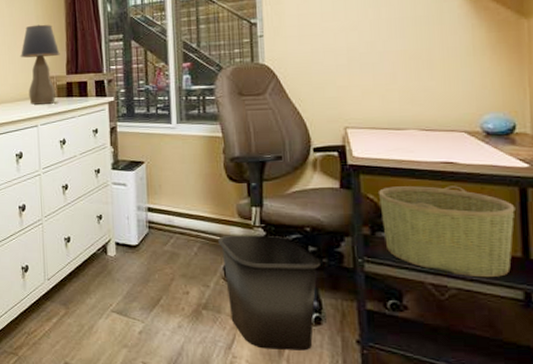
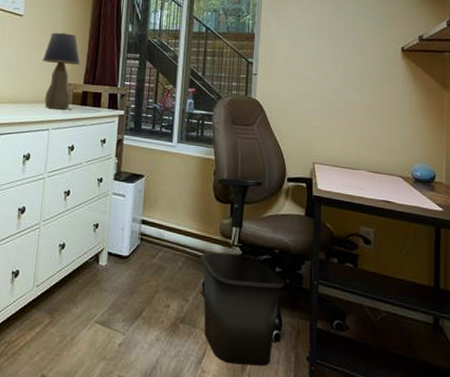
basket: present [378,186,516,278] -> none [334,218,432,304]

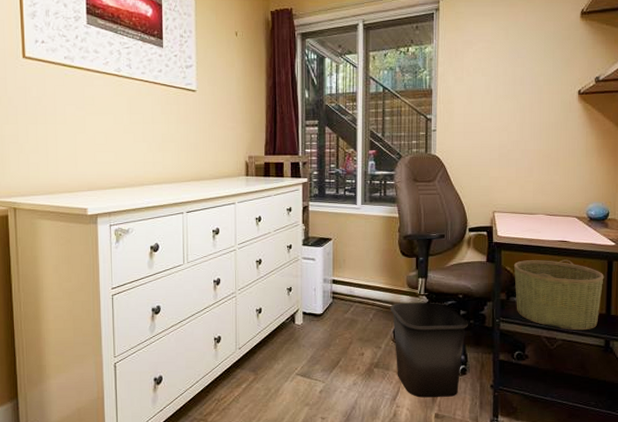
table lamp: present [41,32,80,110] -> none [220,105,259,183]
basket: none [334,218,432,304] -> present [513,259,604,331]

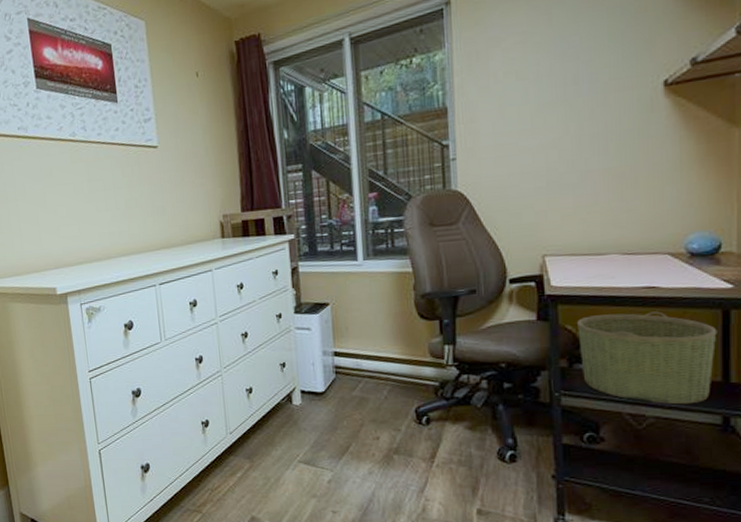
waste bin: present [390,302,468,398] -> none [409,373,516,490]

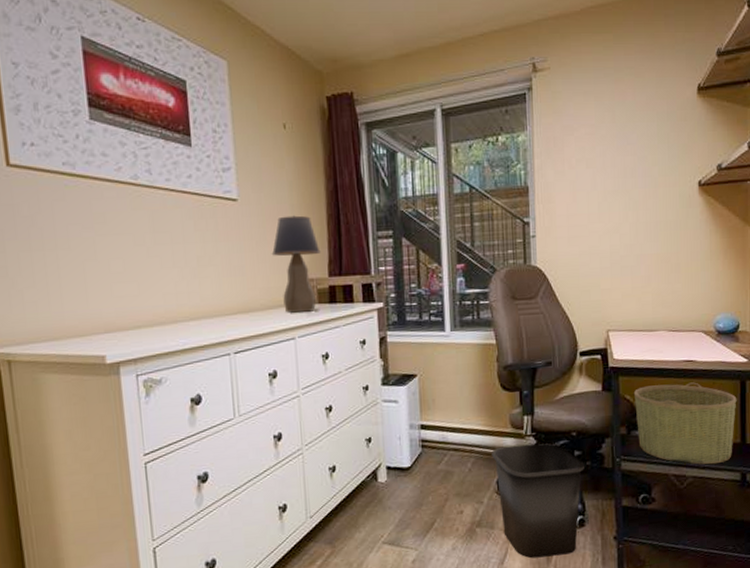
table lamp: none [188,156,233,247] -> present [271,215,321,313]
waste bin: none [409,373,516,490] -> present [492,442,584,558]

